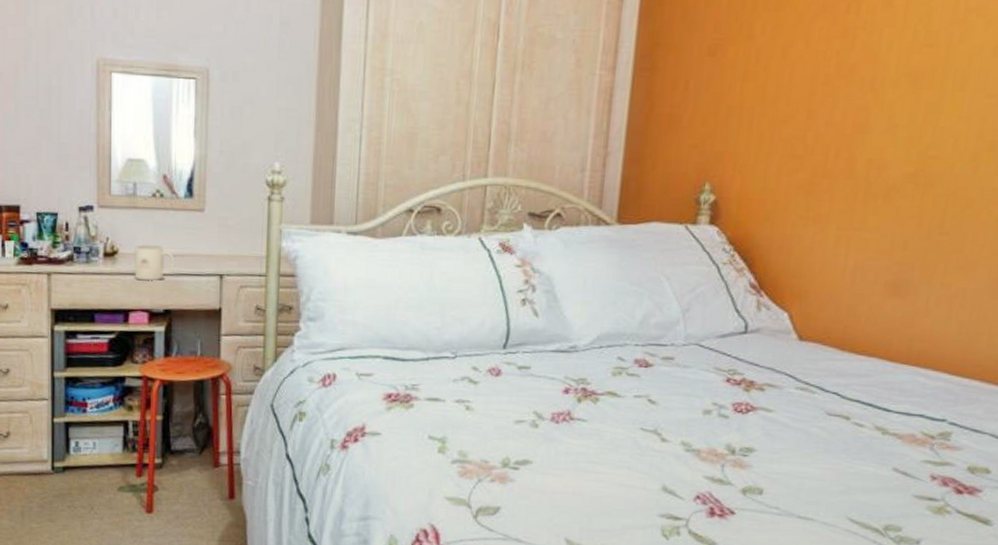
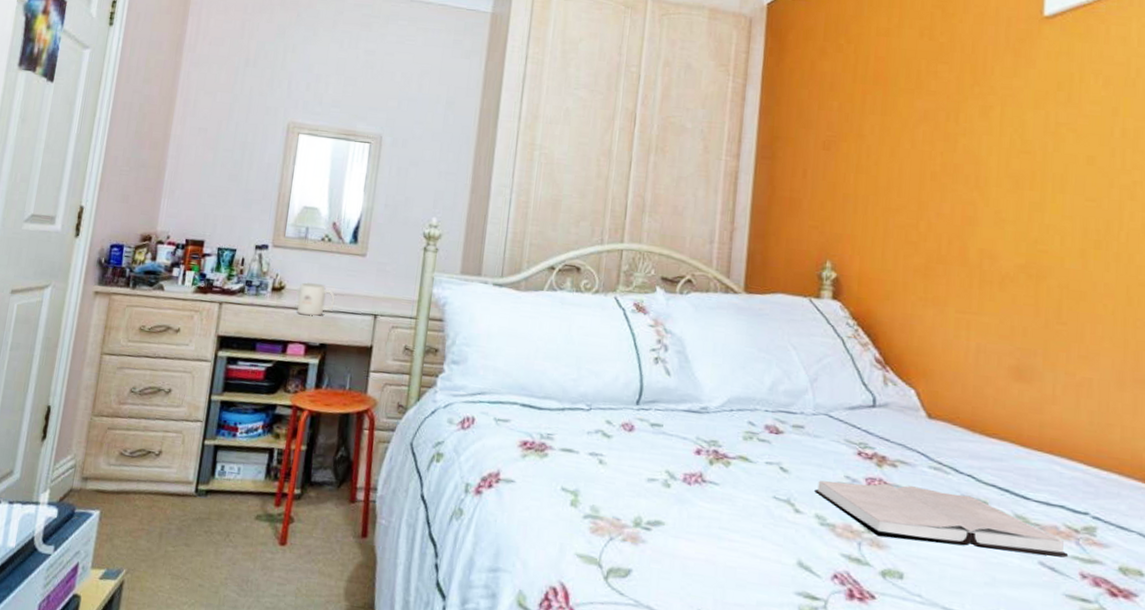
hardback book: none [681,406,922,463] -> present [815,480,1069,558]

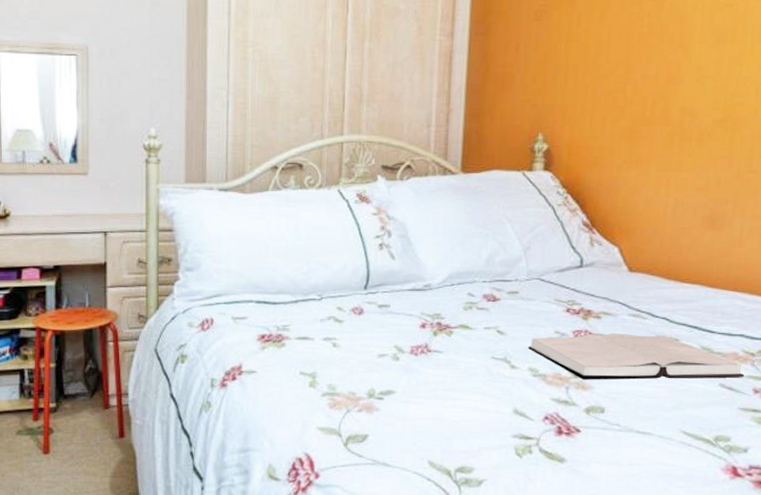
mug: present [297,281,336,317] -> none [24,206,64,240]

